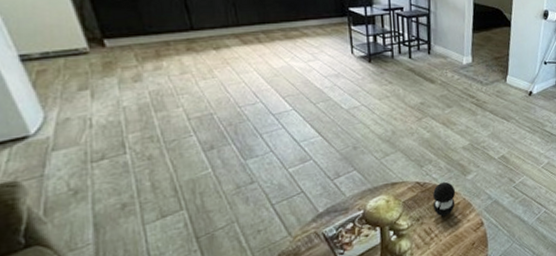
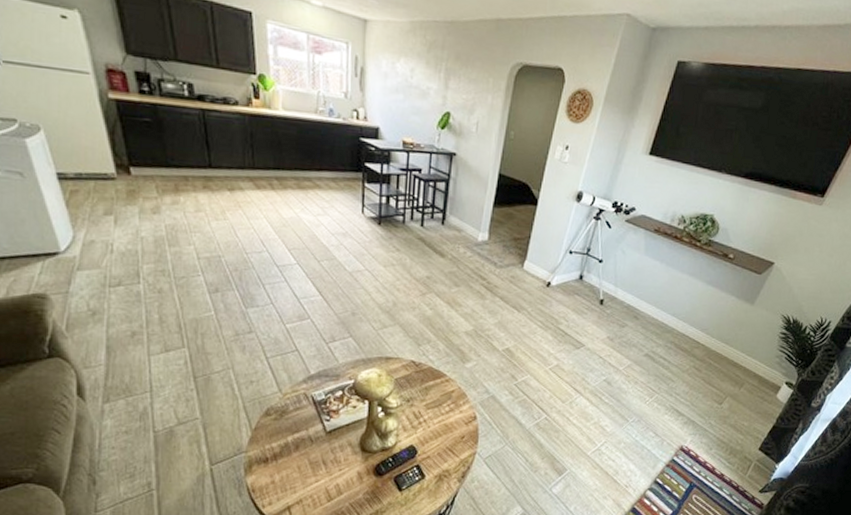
speaker: present [432,181,456,216] -> none [425,365,452,402]

